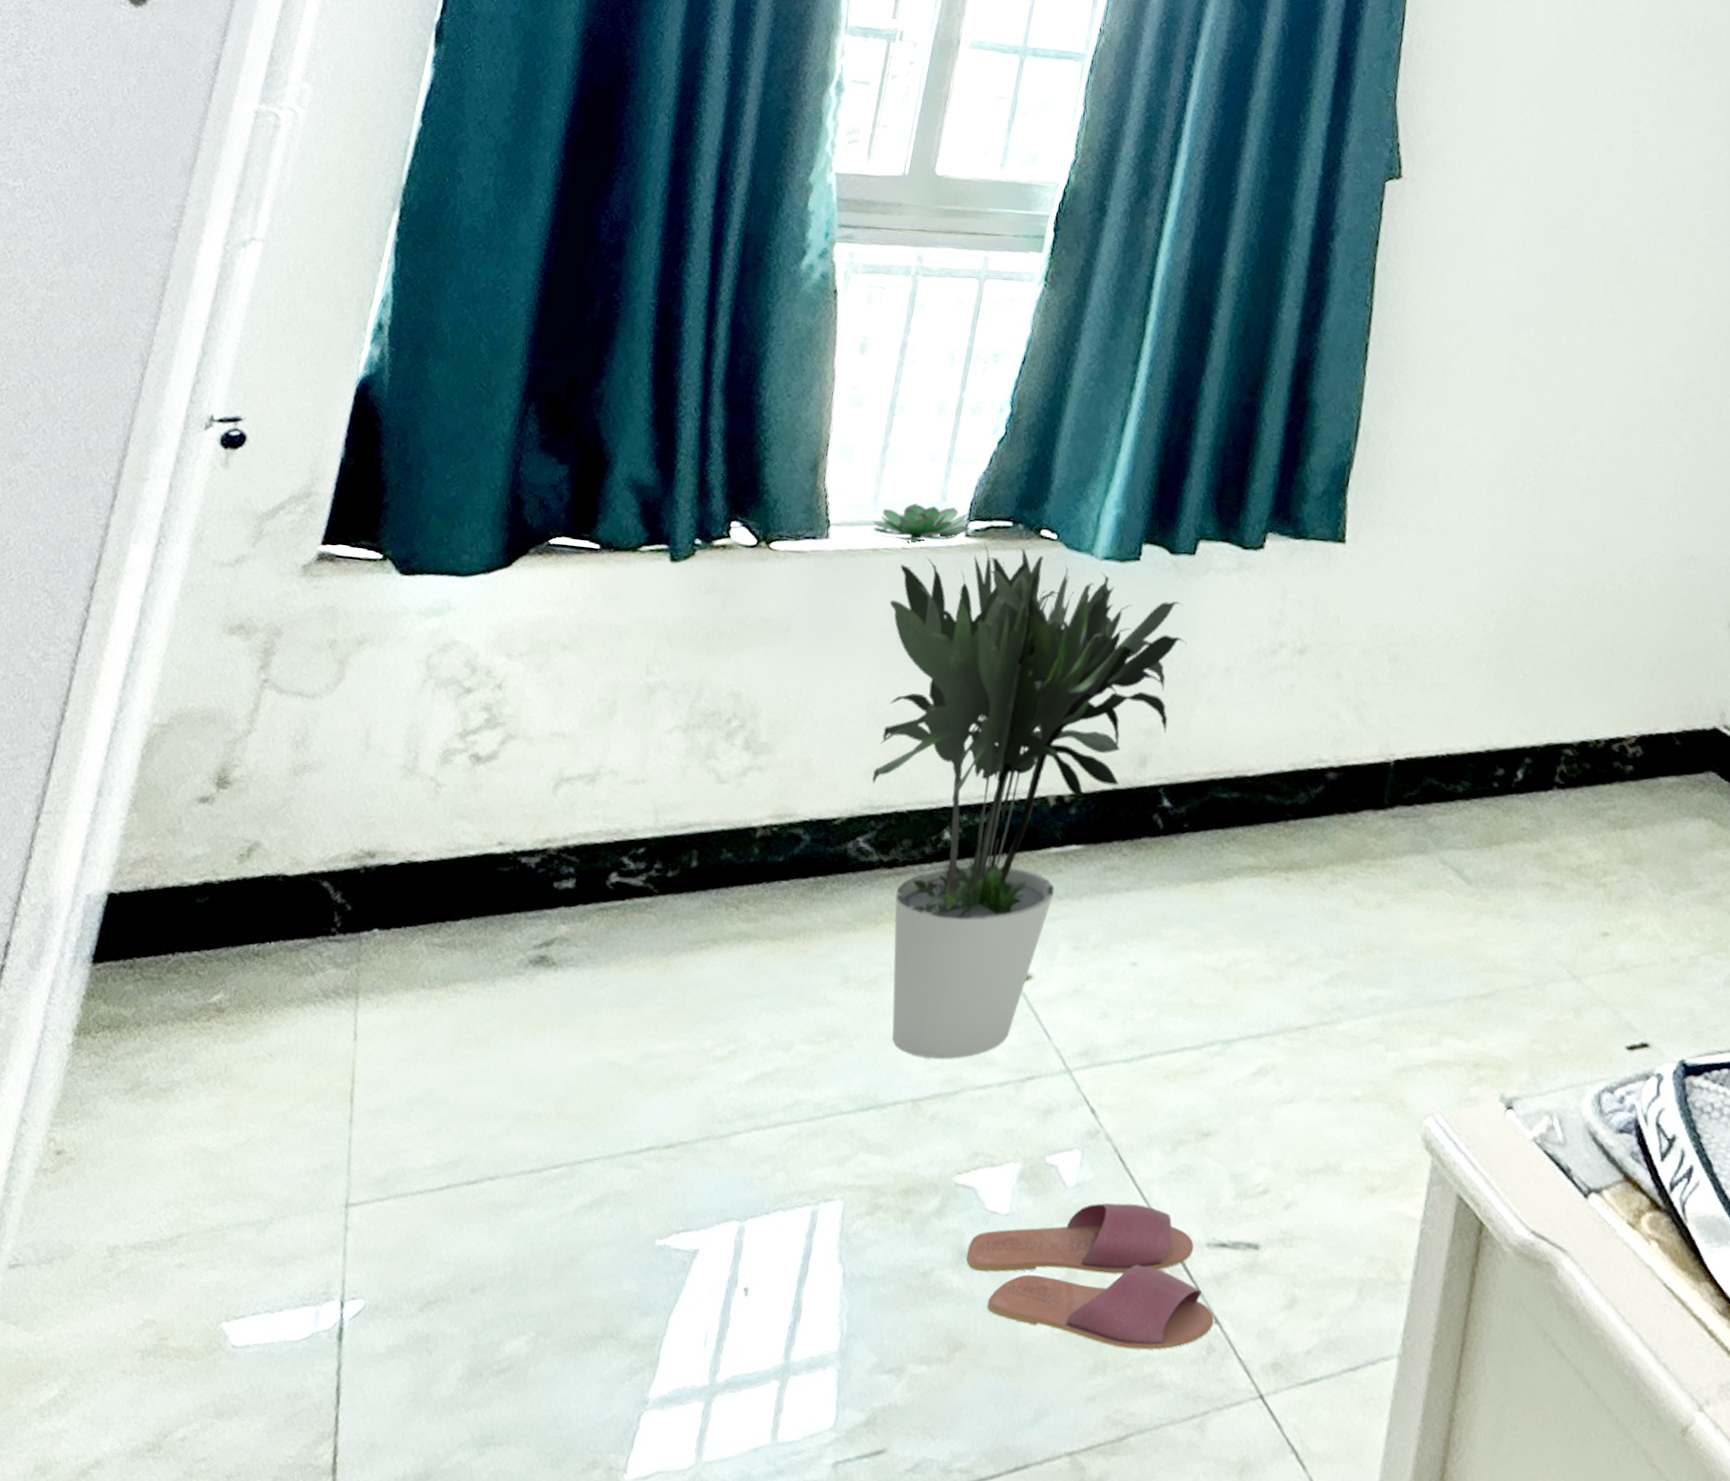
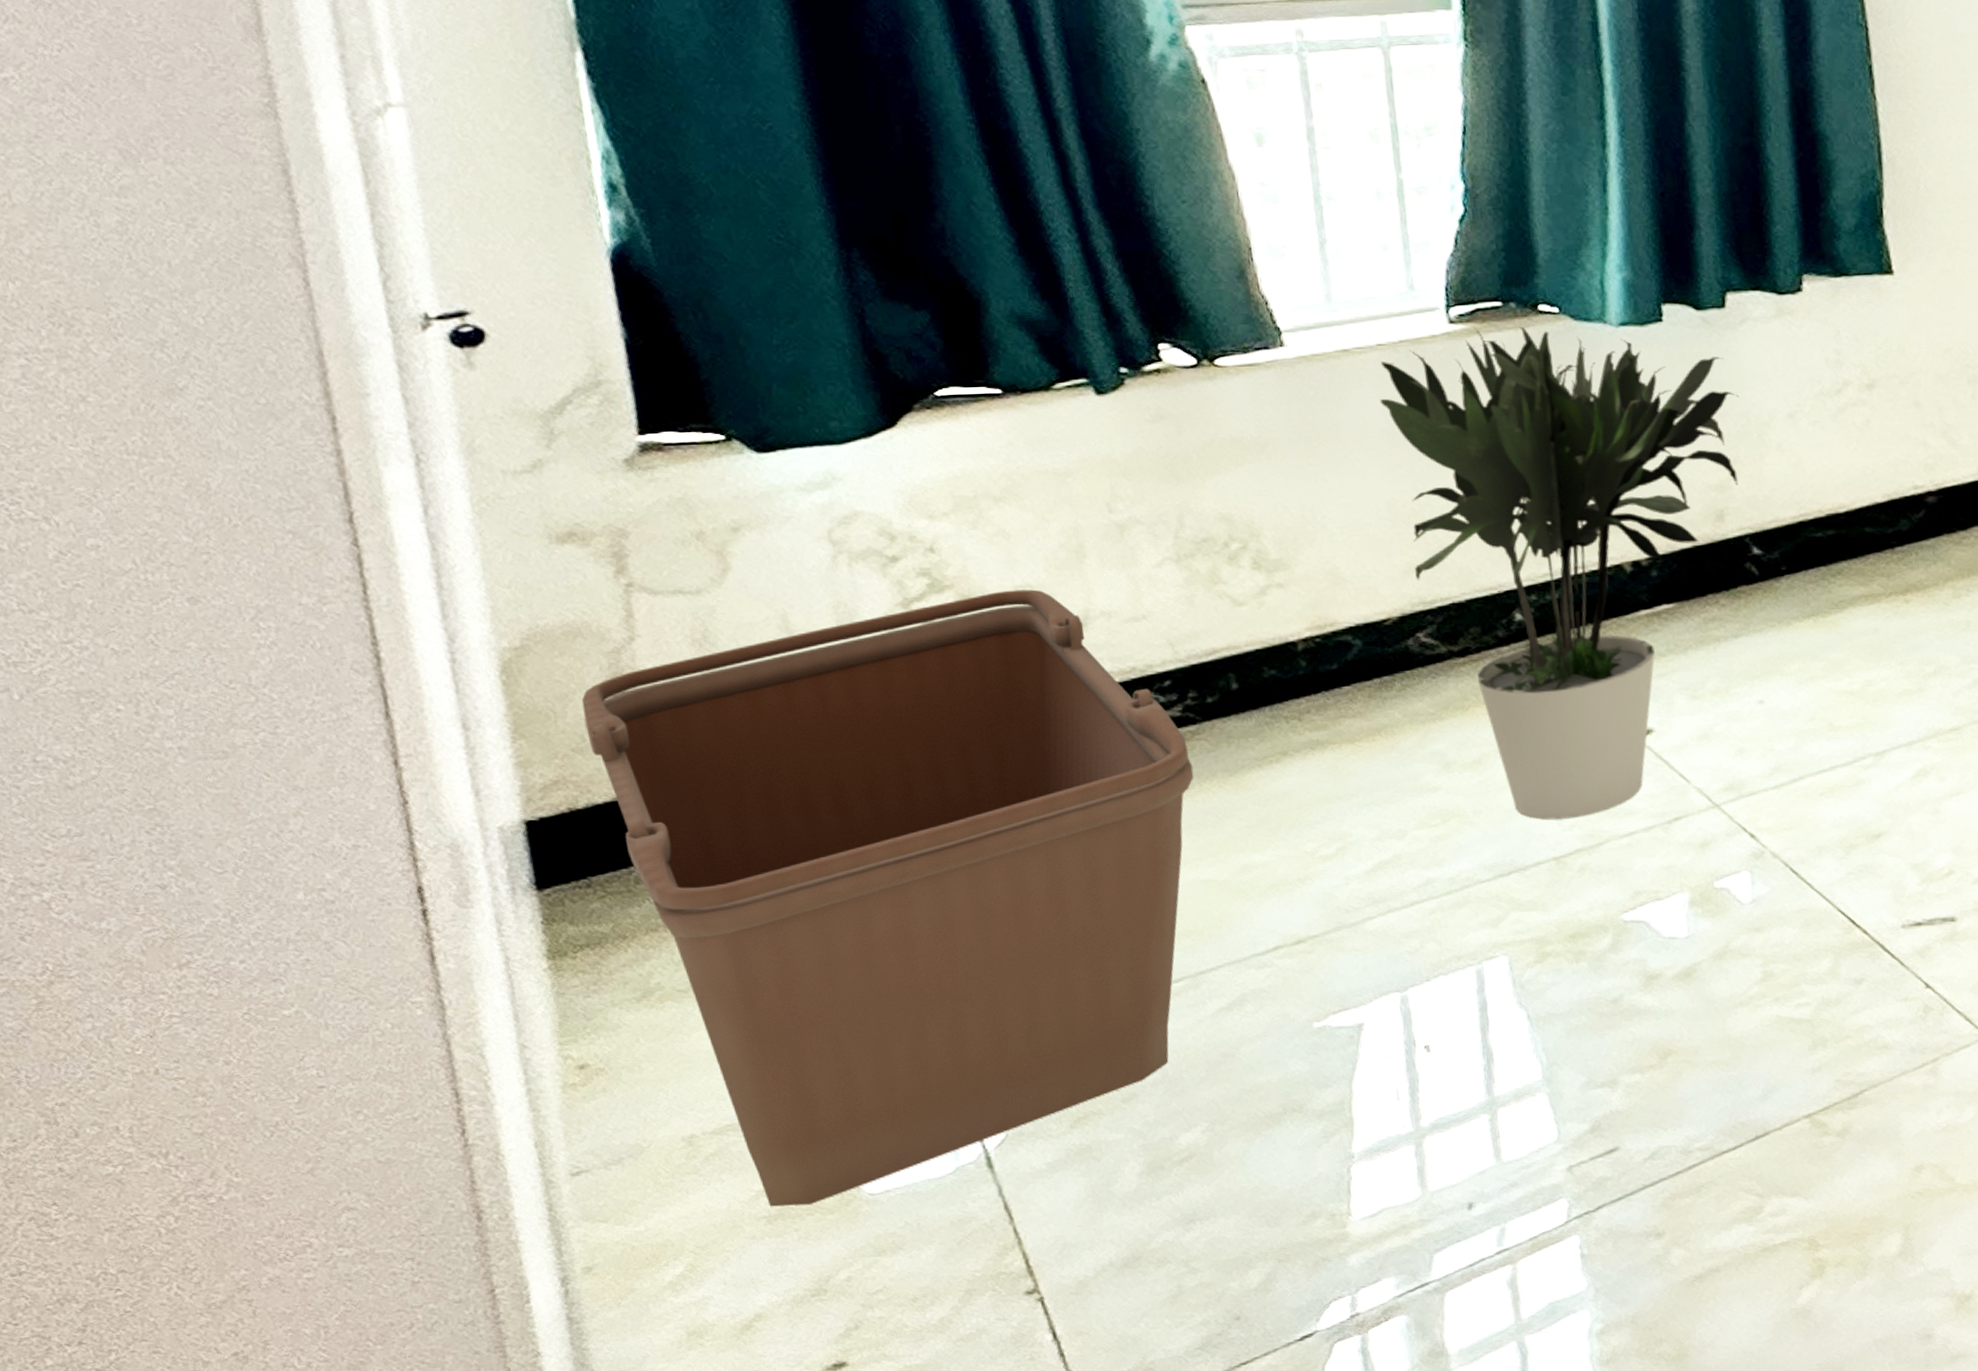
bicycle basket: none [149,735,640,1346] -> present [581,589,1194,1207]
succulent plant: present [872,503,971,541] -> none [1331,294,1453,337]
slippers: present [966,1202,1215,1350] -> none [1654,905,1925,1025]

